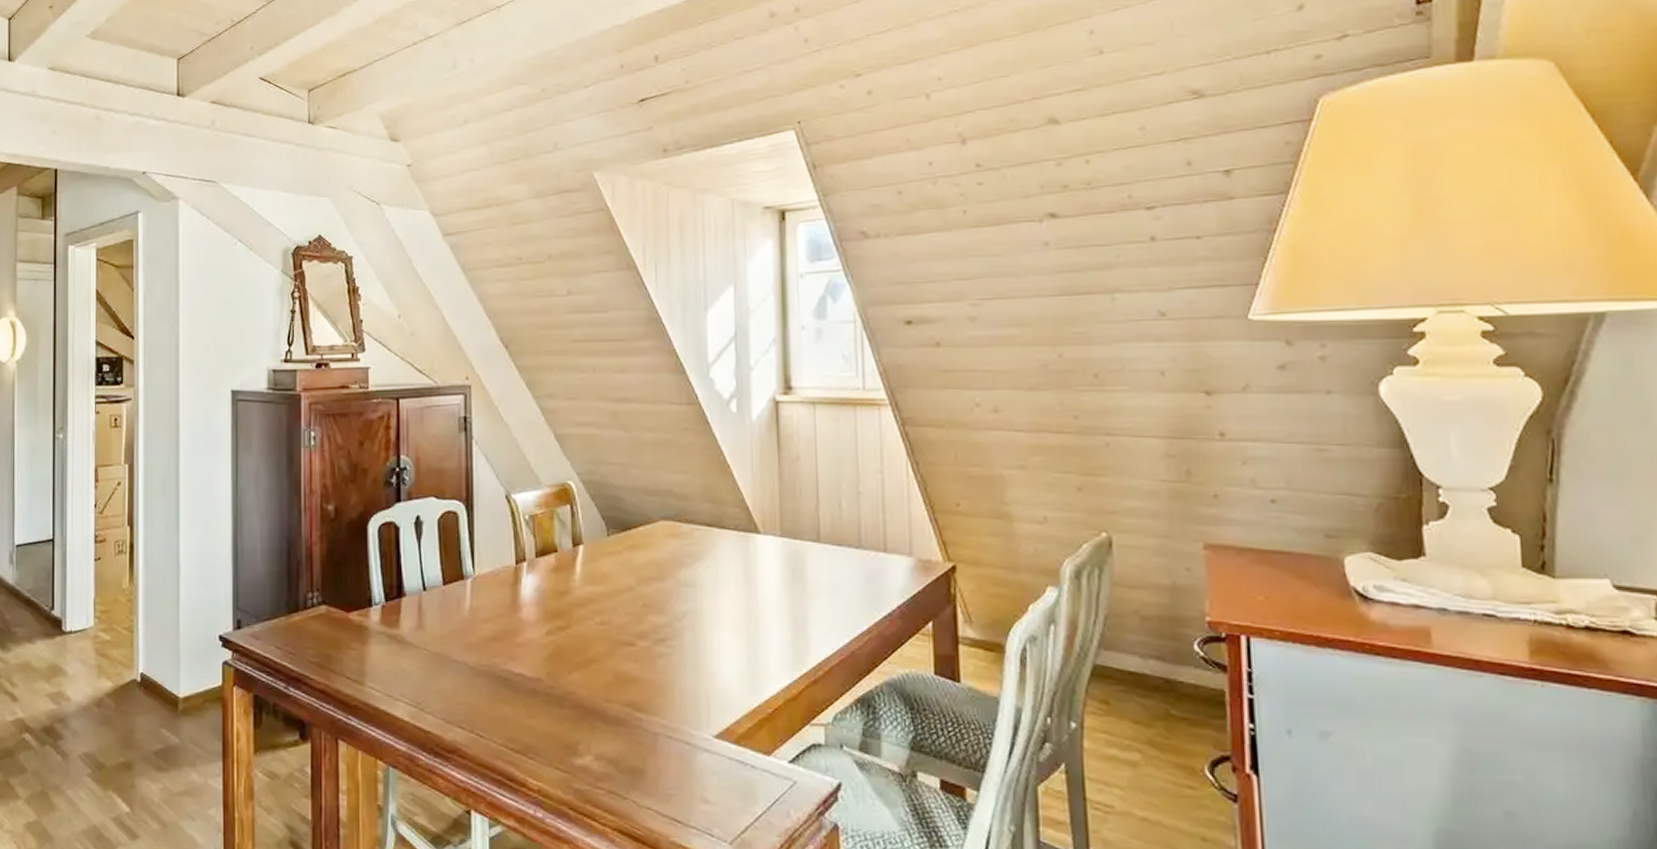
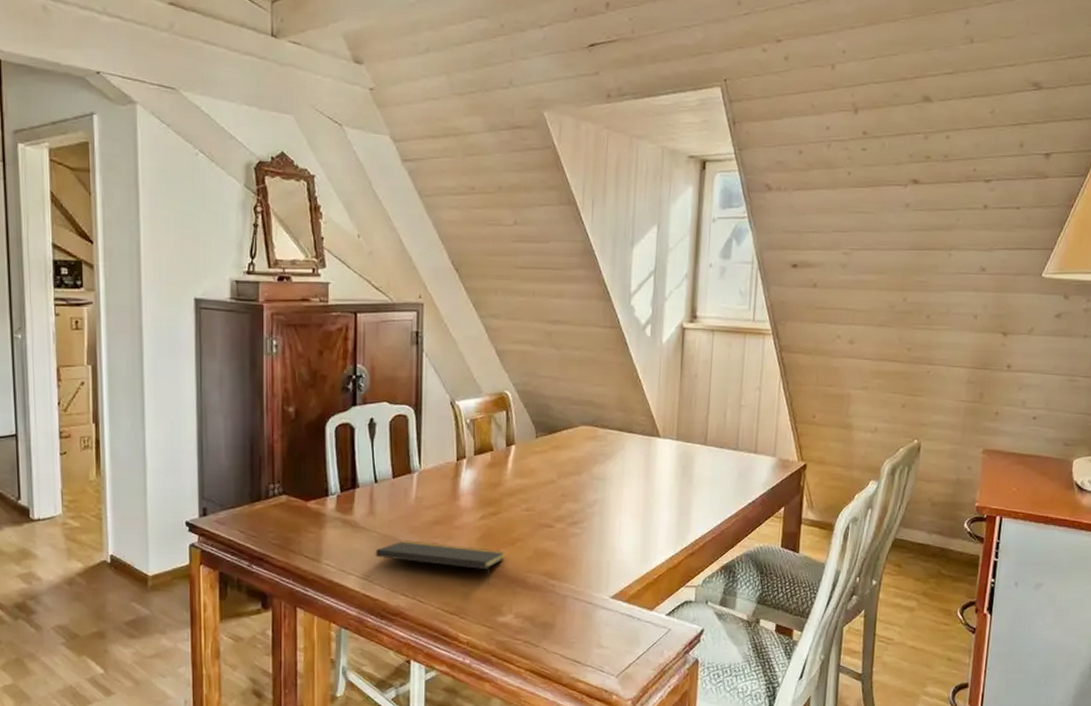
notepad: none [425,660,579,716] -> present [375,540,506,584]

